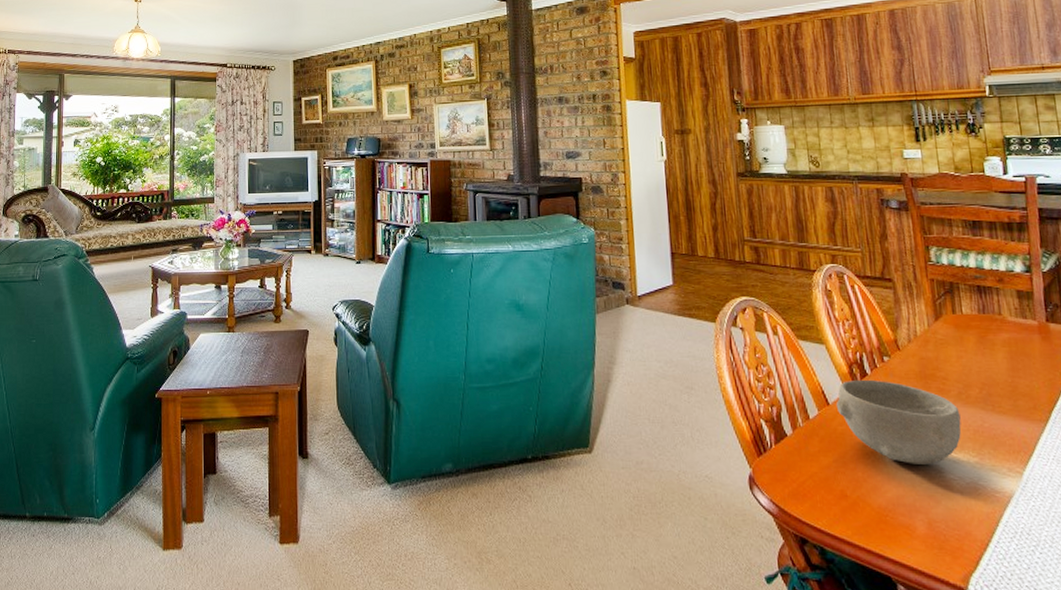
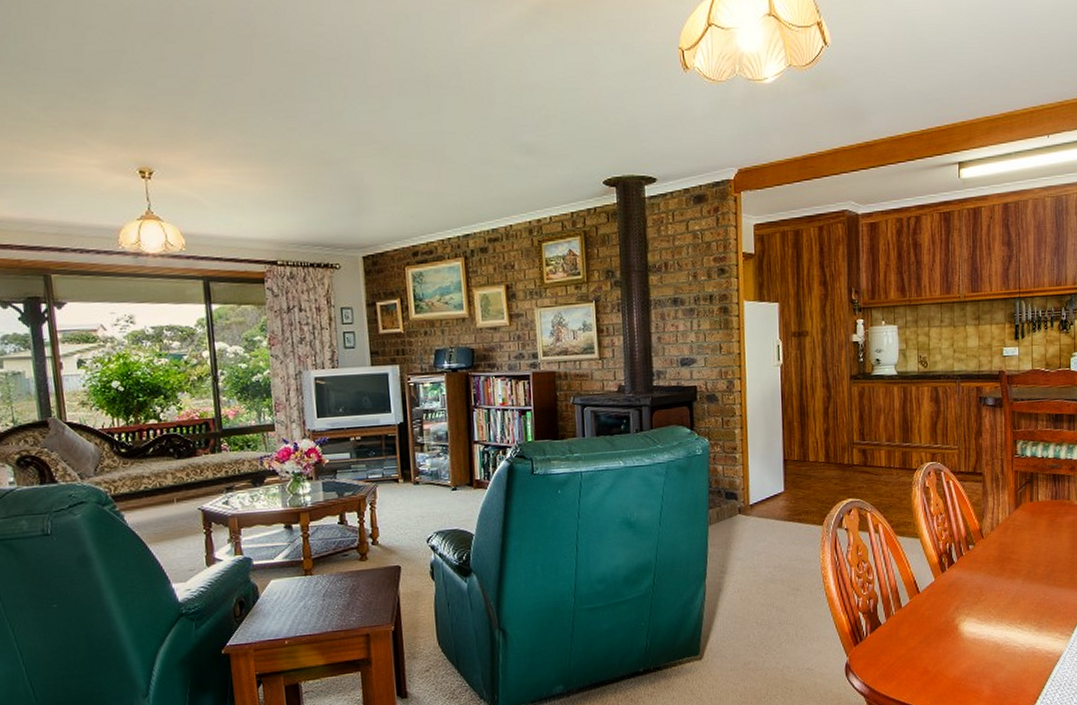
bowl: present [835,379,962,465] -> none [925,566,1027,638]

